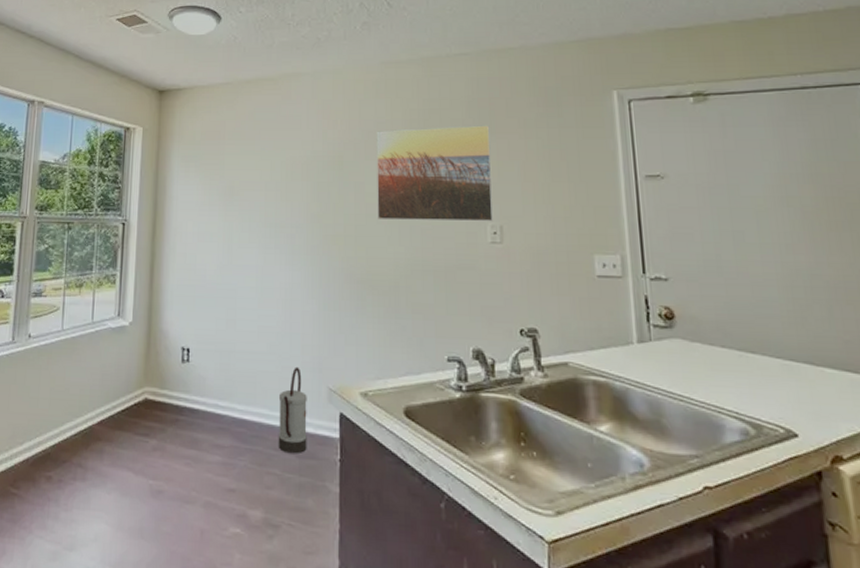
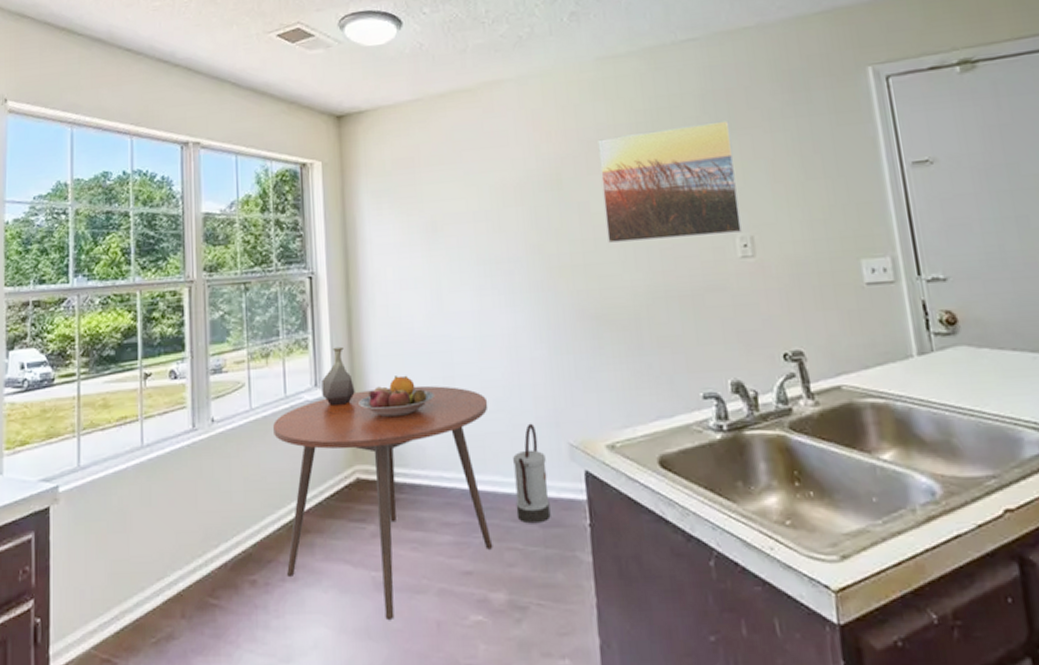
dining table: none [78,323,263,525] -> present [273,385,493,621]
vase: none [123,284,151,335] -> present [321,346,355,407]
fruit bowl: none [153,314,218,350] -> present [358,375,435,418]

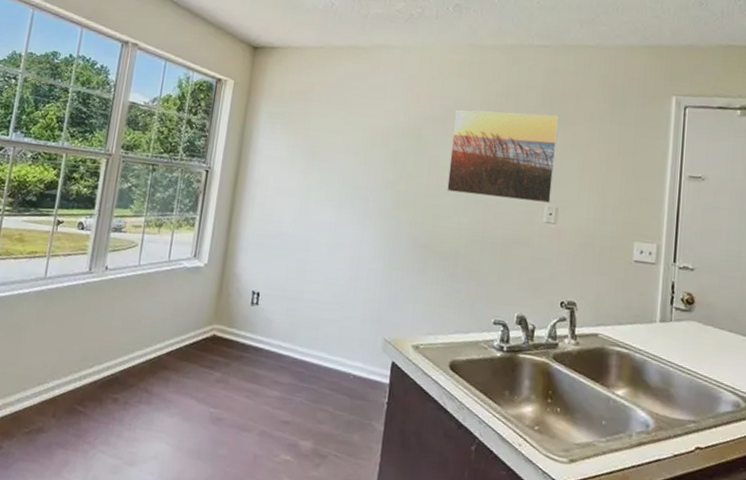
dining table: present [273,385,493,621] -> none [143,267,328,448]
vase: present [321,346,355,407] -> none [198,229,226,277]
fruit bowl: present [358,375,435,418] -> none [226,261,288,294]
watering can: present [513,423,551,524] -> none [332,317,364,395]

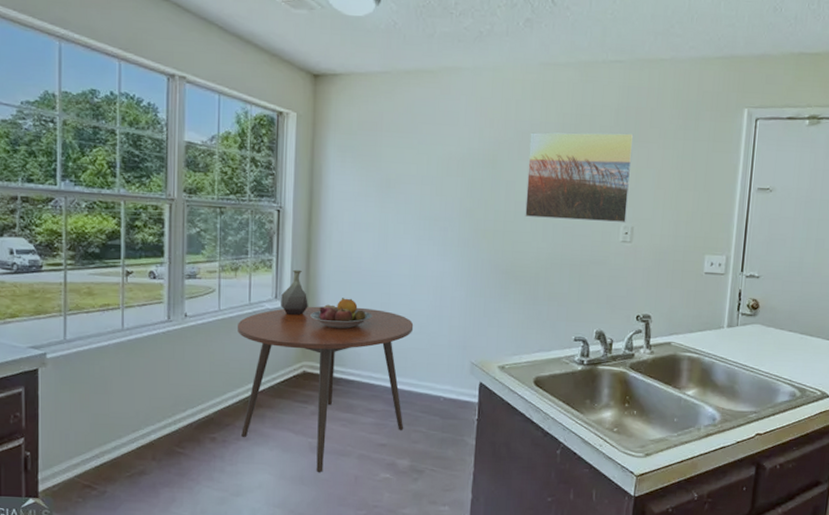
dining table: none [143,267,328,448] -> present [238,306,414,473]
vase: none [198,229,226,277] -> present [281,269,308,316]
fruit bowl: none [226,261,288,294] -> present [310,298,372,330]

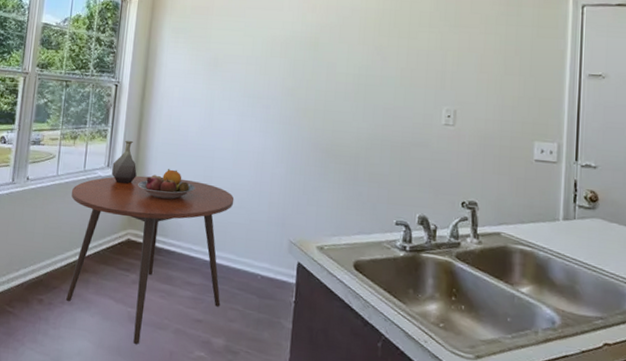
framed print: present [525,132,634,224] -> none [345,17,454,107]

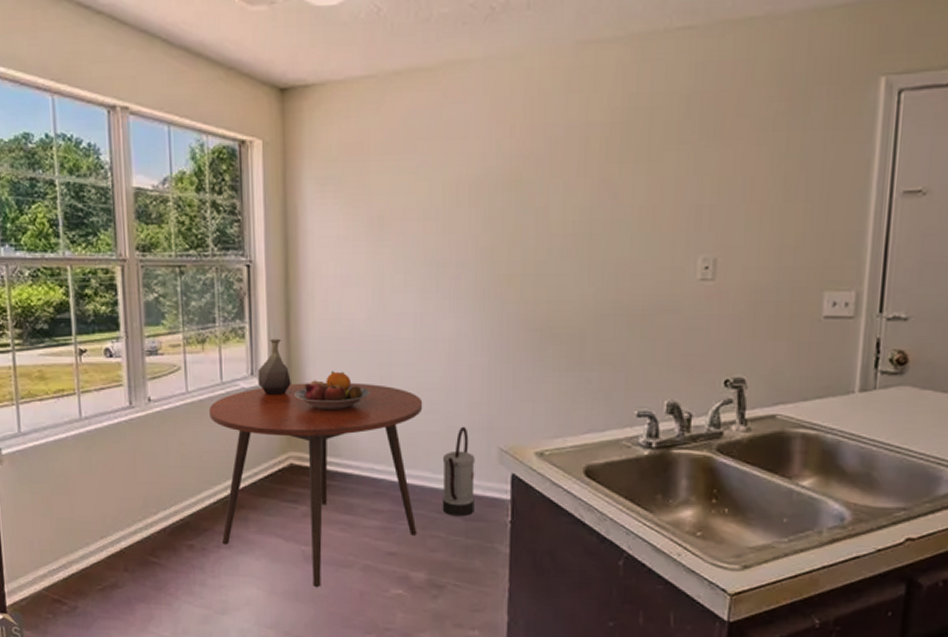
watering can: none [241,220,270,295] -> present [442,426,475,517]

